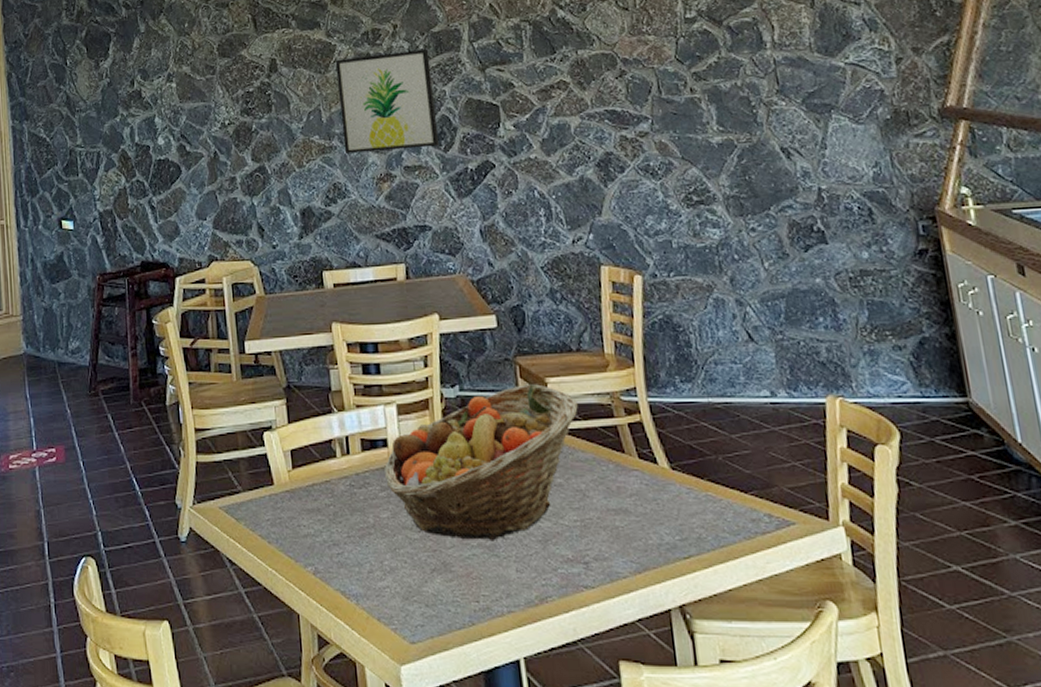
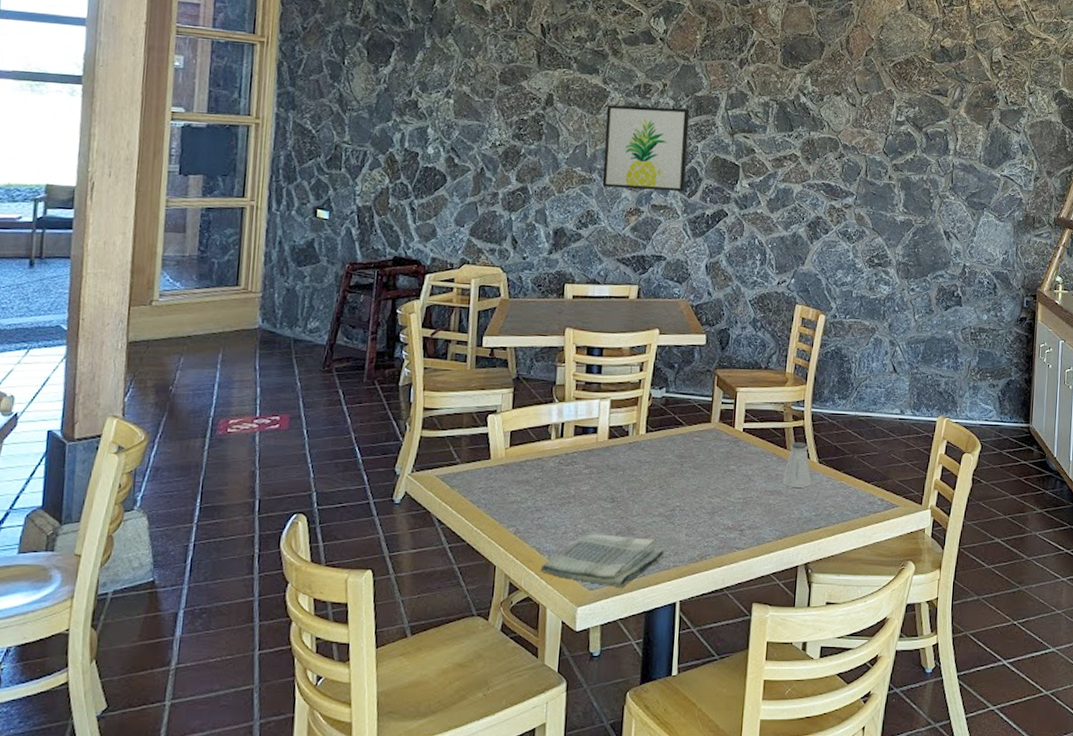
dish towel: none [350,572,494,641] -> present [541,534,665,588]
fruit basket: present [385,384,578,540] -> none [591,391,758,511]
saltshaker: none [627,443,668,505] -> present [782,442,812,489]

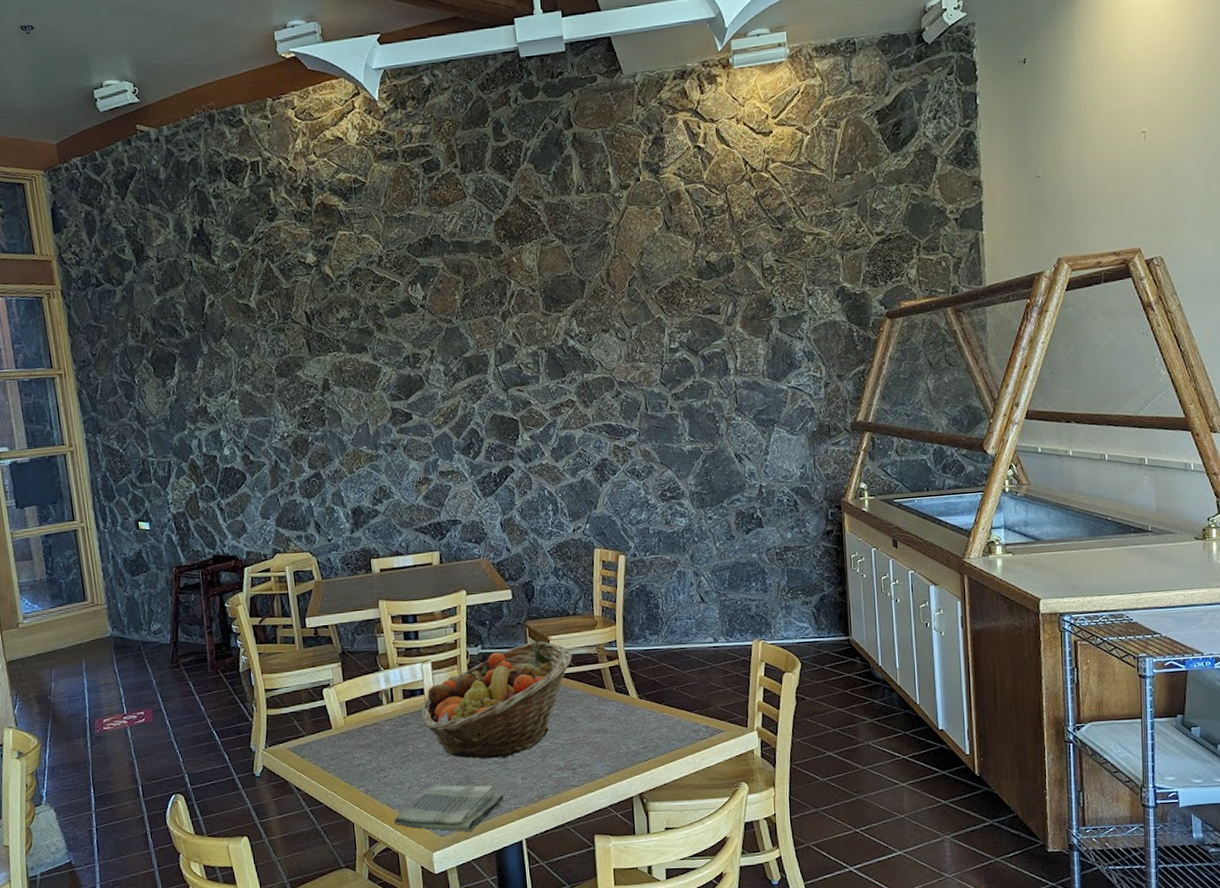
fruit basket: none [591,391,758,511] -> present [421,641,572,759]
wall art: present [602,104,690,192] -> none [380,371,469,461]
saltshaker: present [782,442,812,489] -> none [606,681,635,725]

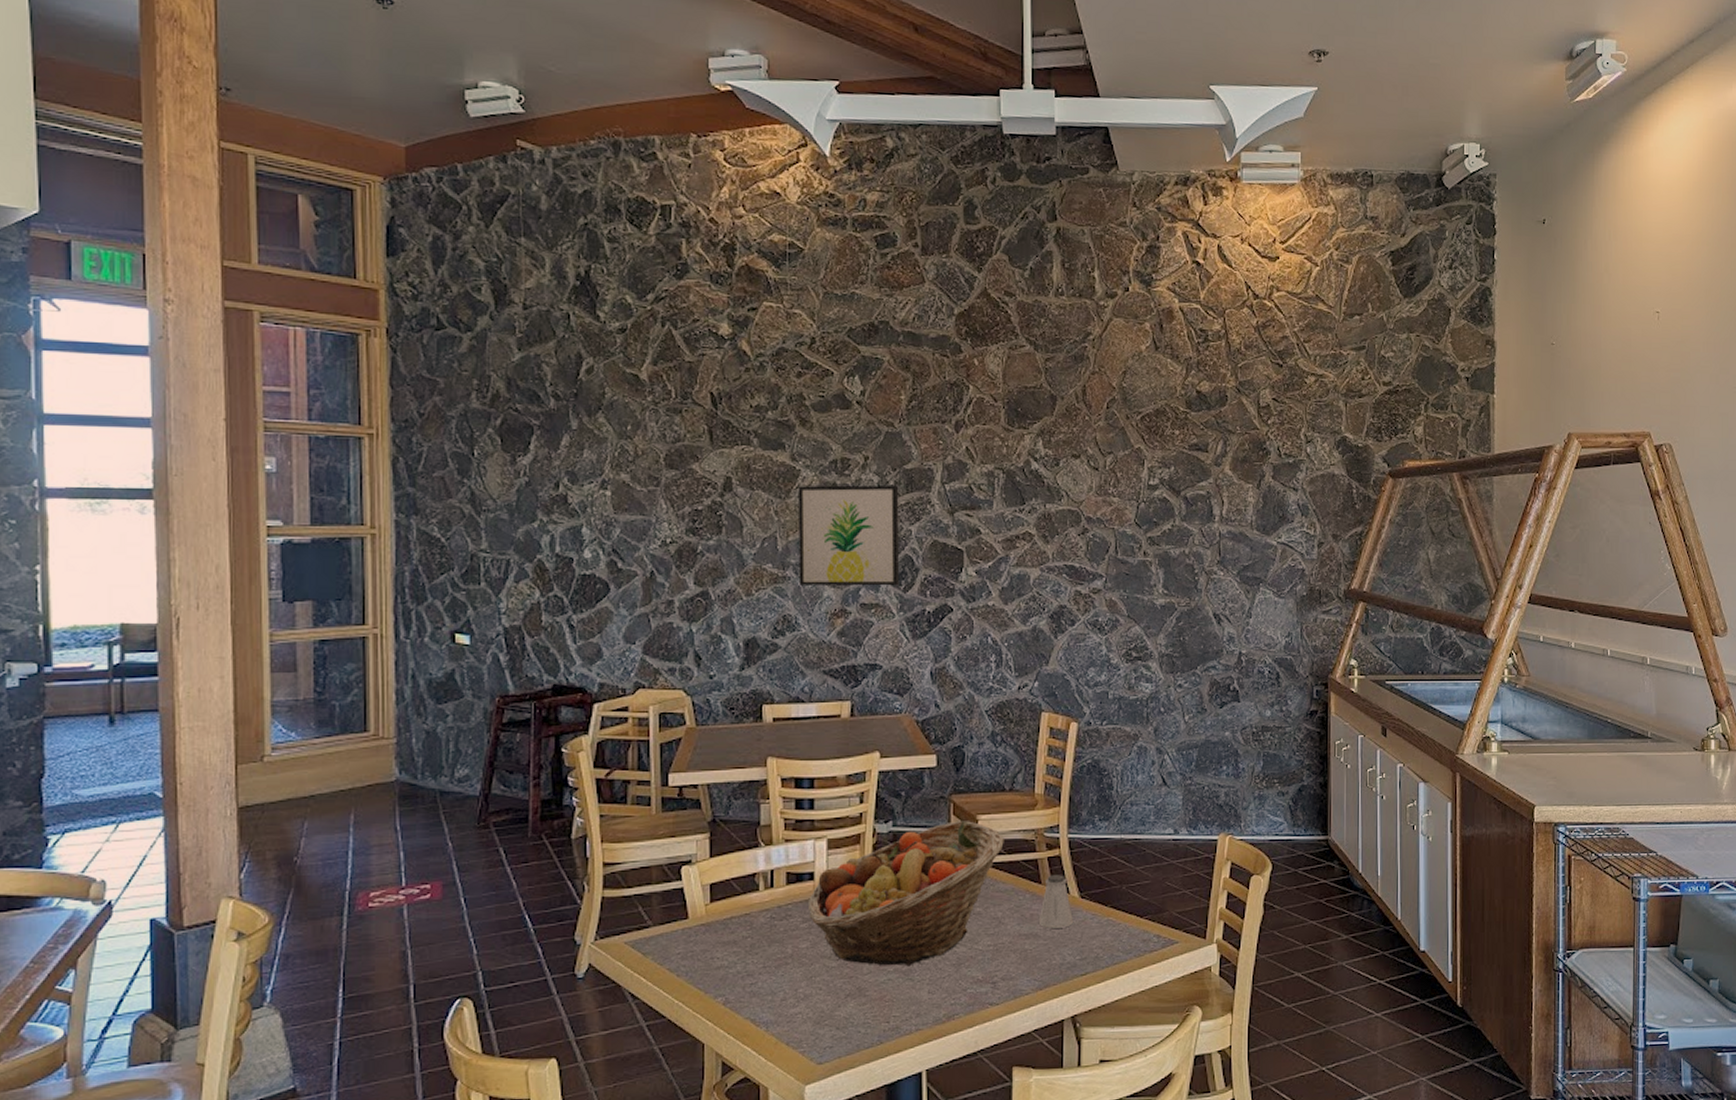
wall art: none [380,371,469,461] -> present [797,484,900,586]
dish towel: present [394,785,505,832] -> none [759,998,904,1060]
saltshaker: none [606,681,635,725] -> present [1038,875,1074,930]

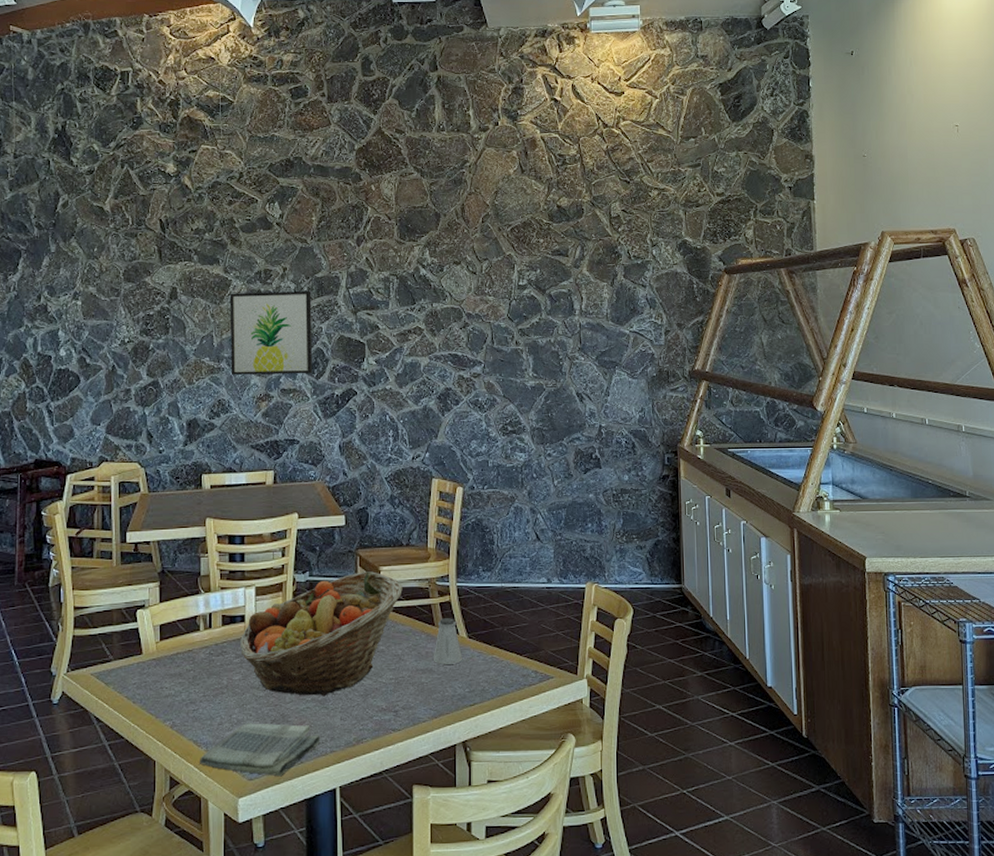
dish towel: none [759,998,904,1060] -> present [200,723,321,777]

